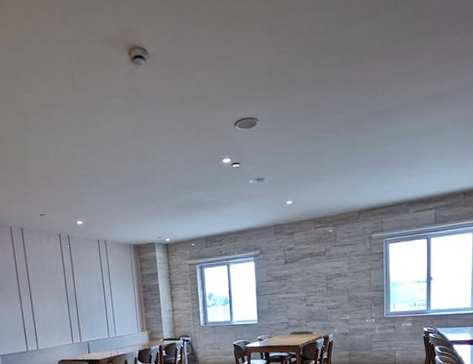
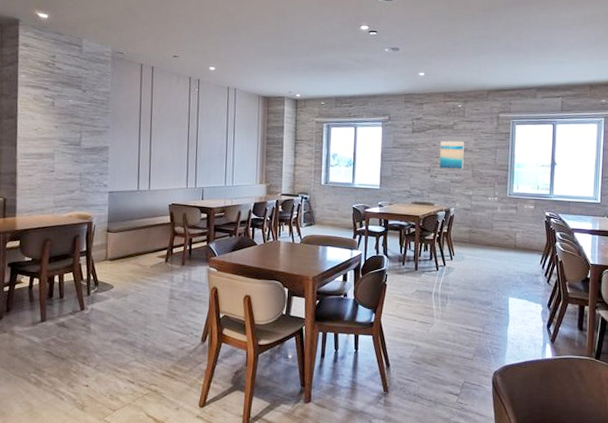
wall art: none [313,266,339,298] -> present [438,140,464,170]

